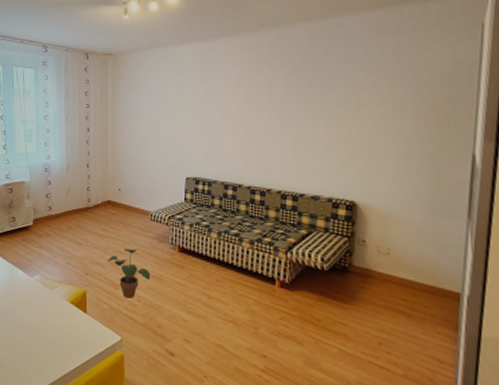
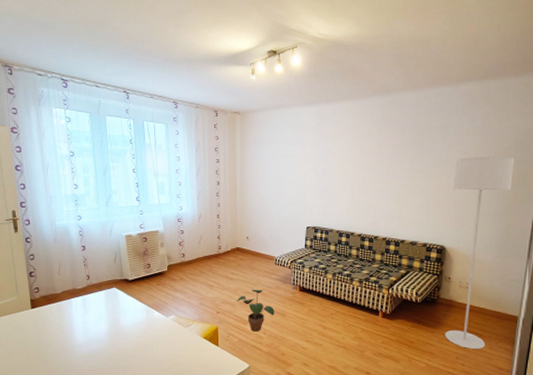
floor lamp: none [362,93,441,334] -> present [445,156,514,349]

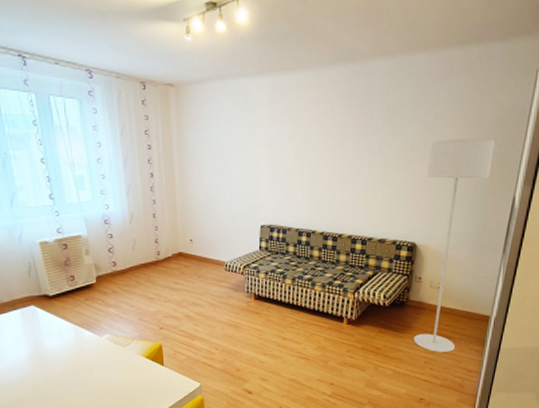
potted plant: present [237,289,275,332] -> none [183,300,227,347]

